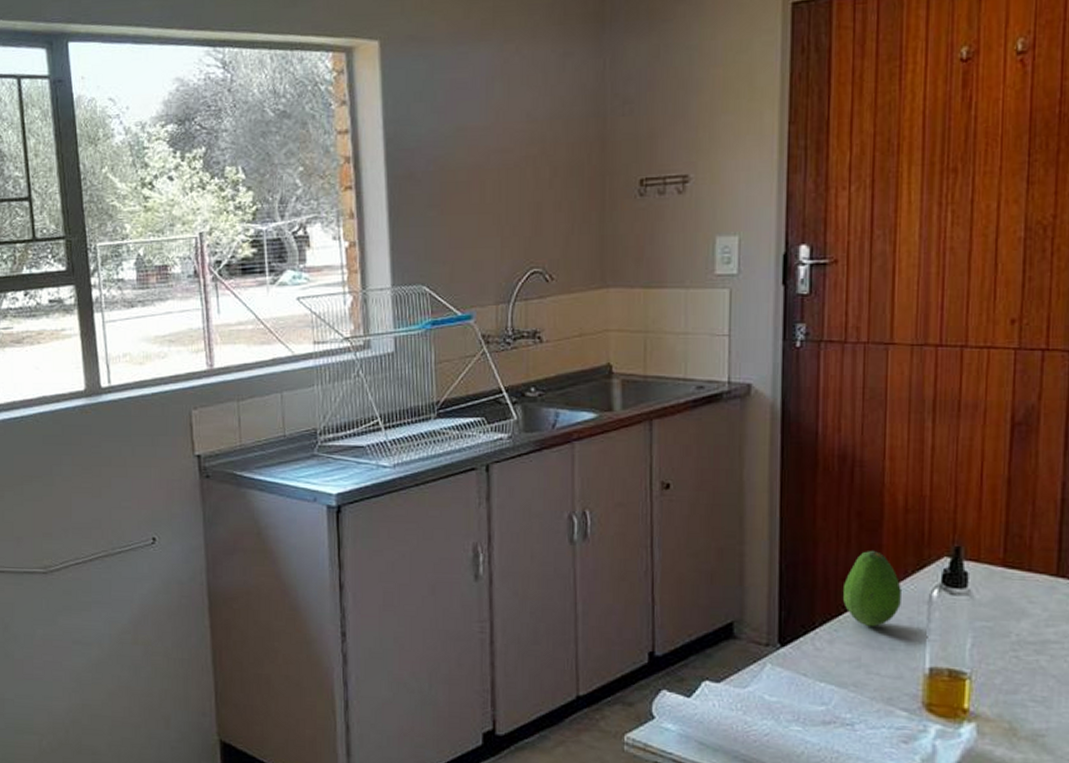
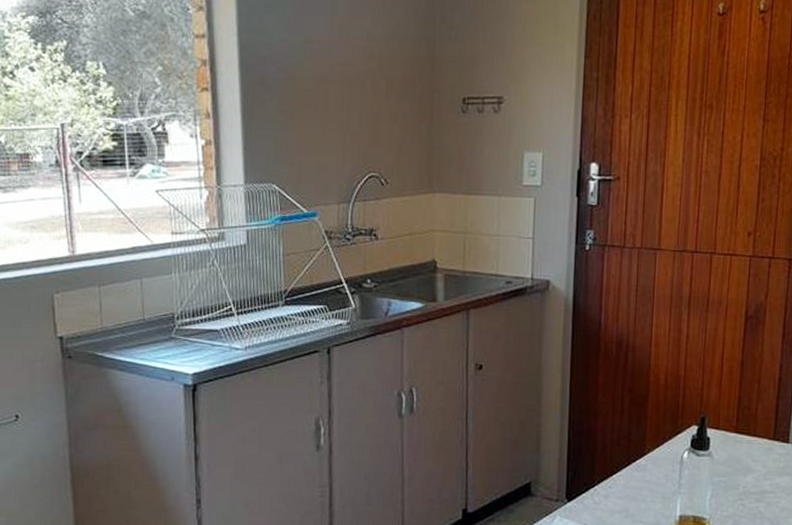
fruit: present [843,551,901,627] -> none [617,421,661,484]

